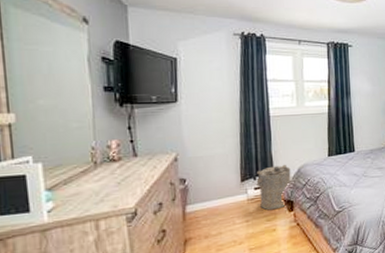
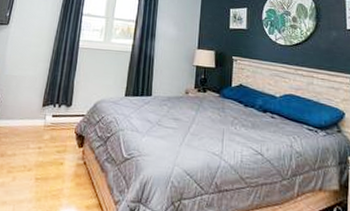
laundry hamper: present [256,164,291,211] -> none [54,96,88,142]

